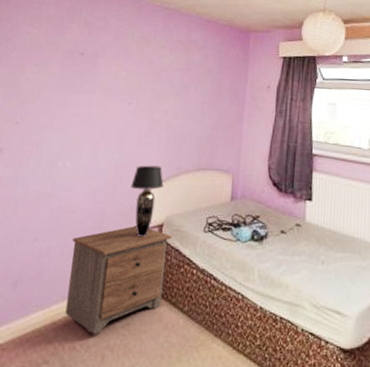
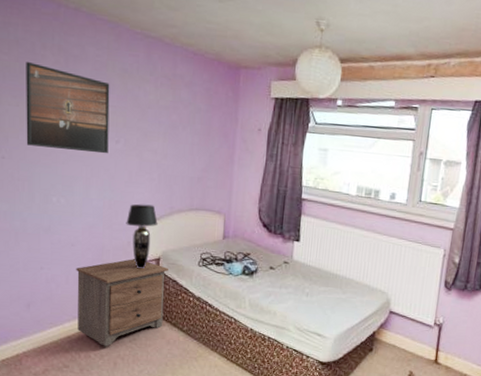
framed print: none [41,34,128,116] -> present [26,62,110,154]

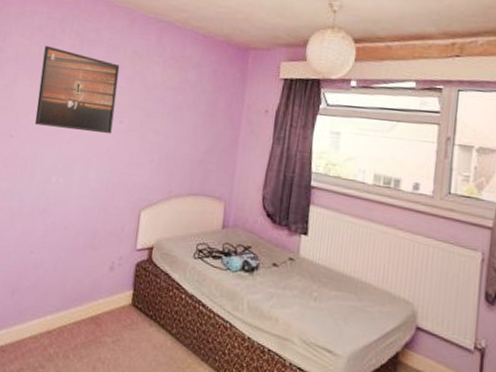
nightstand: present [76,259,170,346] -> none [59,246,162,346]
table lamp: present [126,203,158,269] -> none [121,186,154,259]

